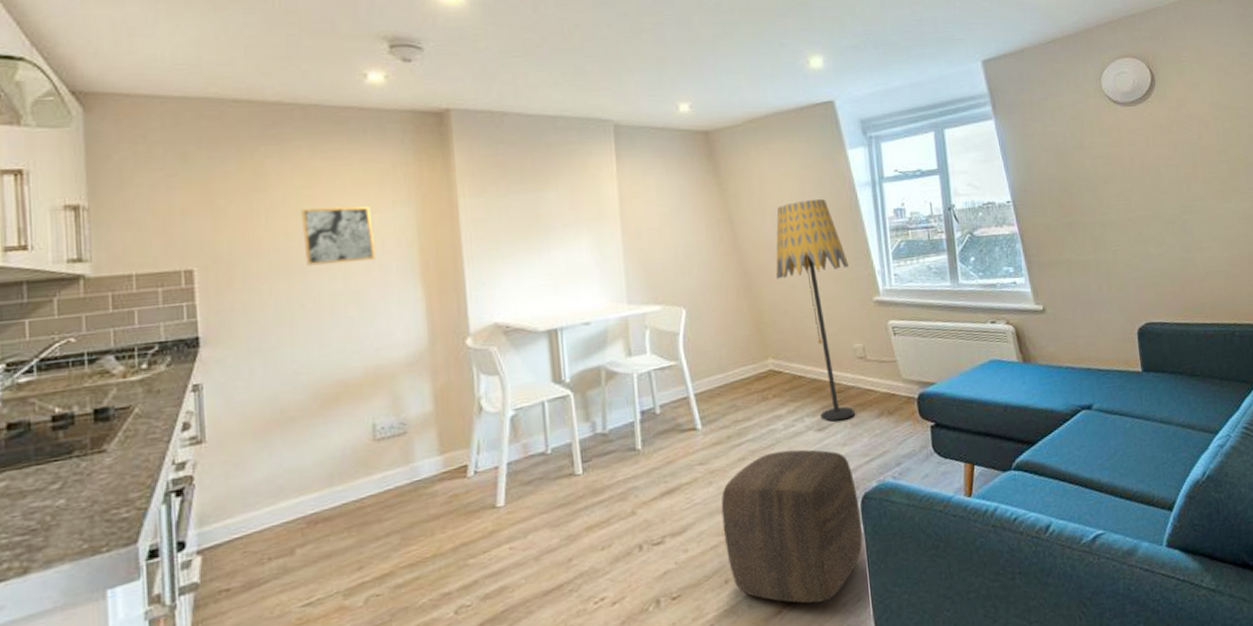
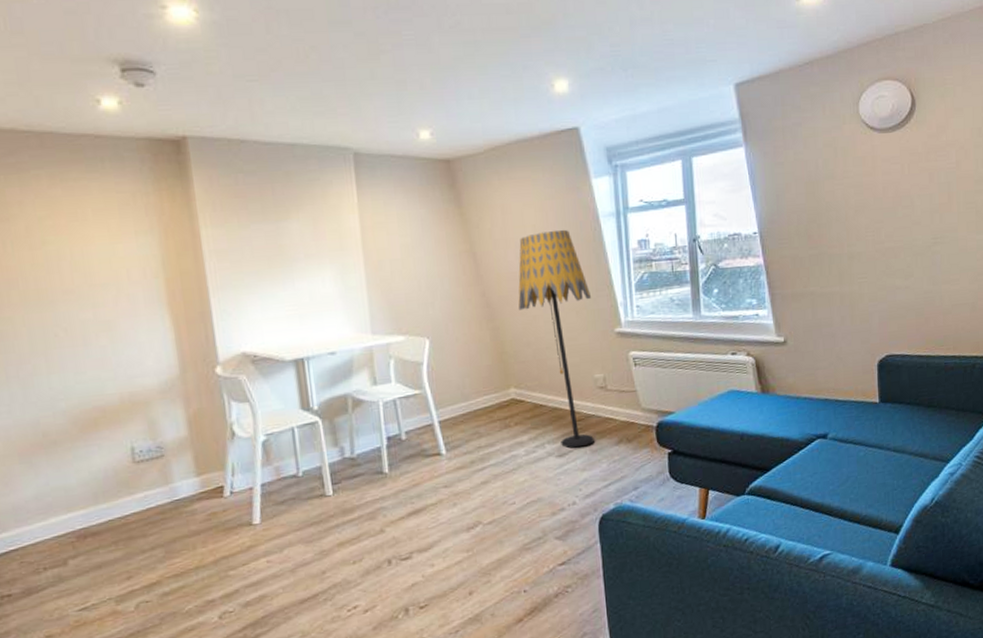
wall art: present [301,206,375,266] -> none [46,236,122,296]
ottoman: present [721,449,863,604] -> none [465,474,600,614]

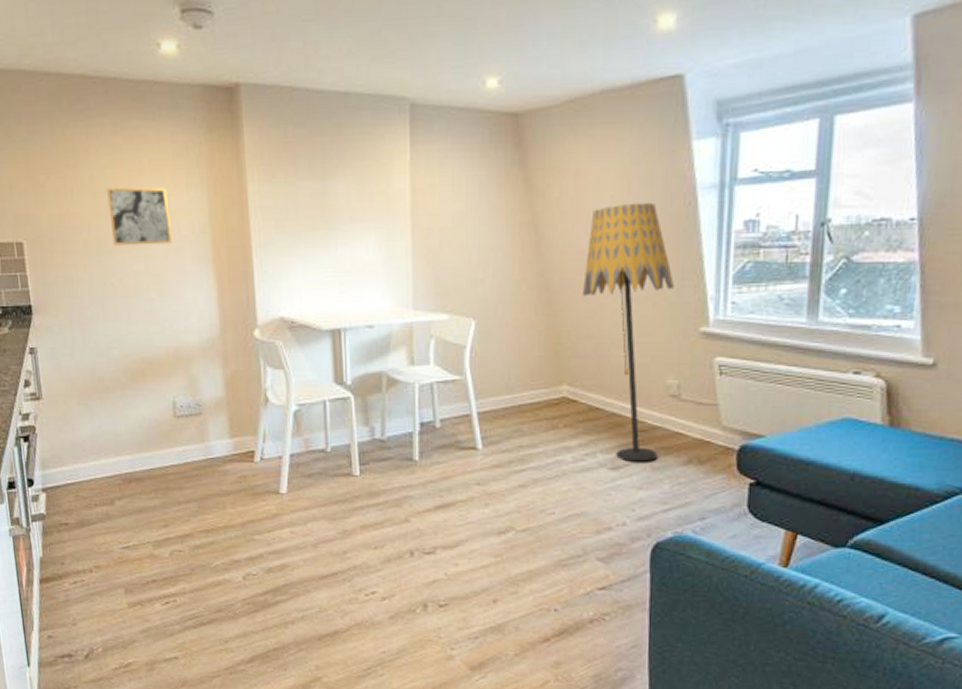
wall art: none [46,236,122,296] -> present [107,187,172,246]

